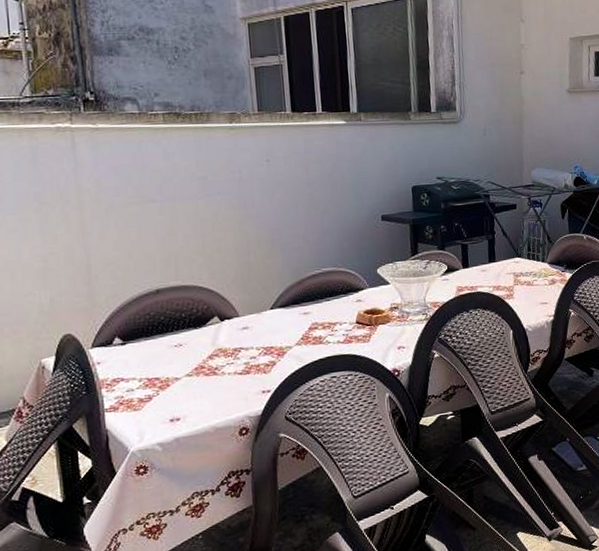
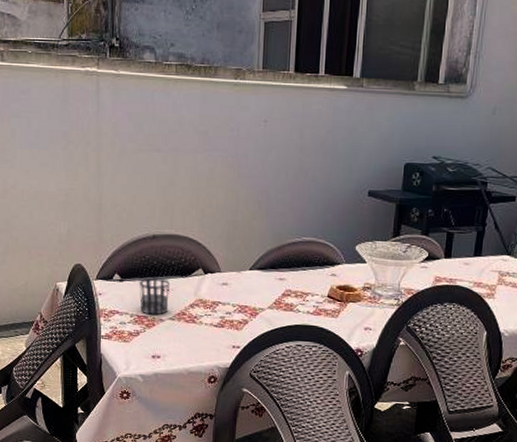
cup: none [145,333,184,376] -> present [139,277,170,315]

